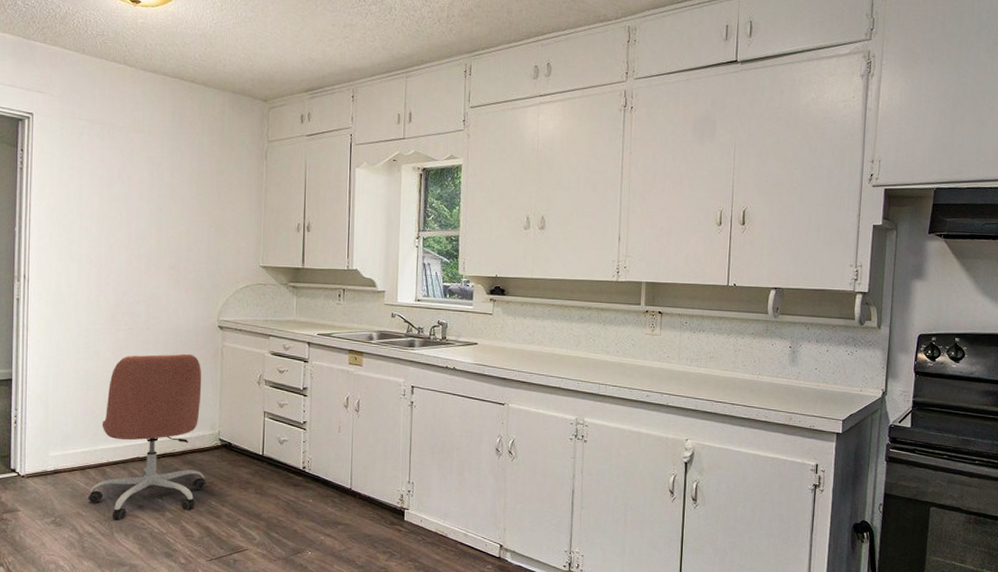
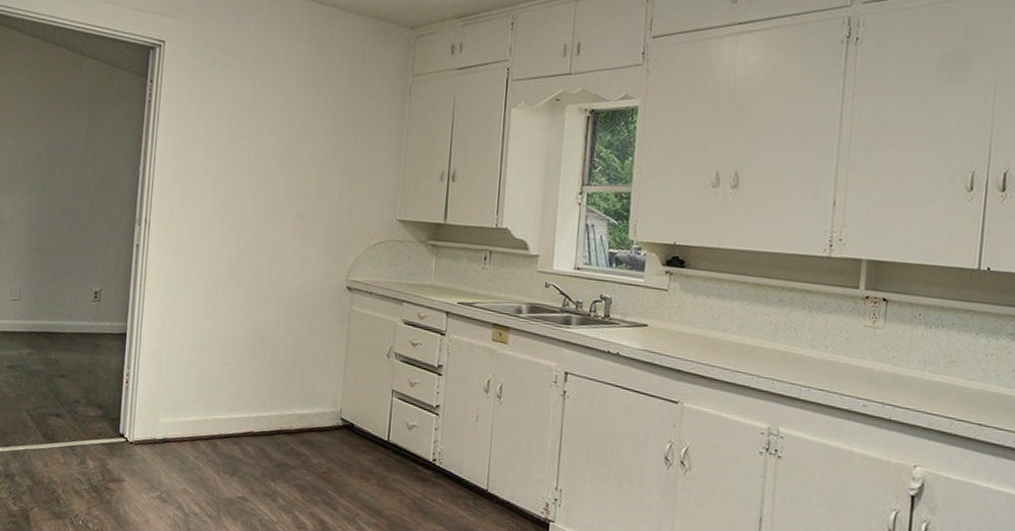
office chair: present [88,353,206,521] -> none [196,314,326,503]

